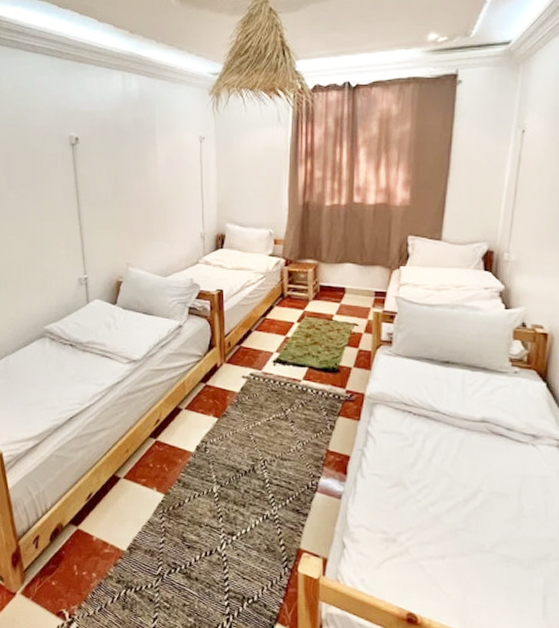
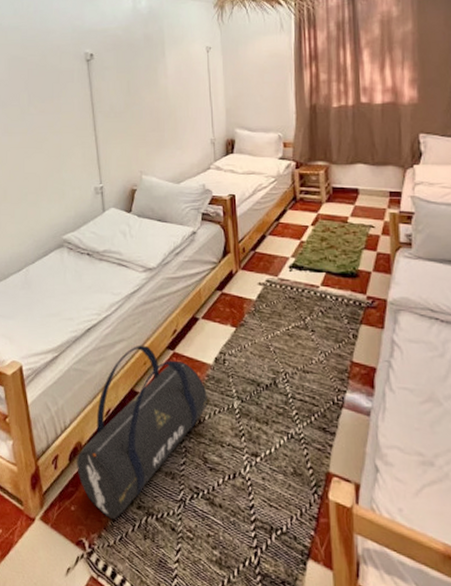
duffel bag: none [58,433,188,593] -> present [77,345,208,520]

